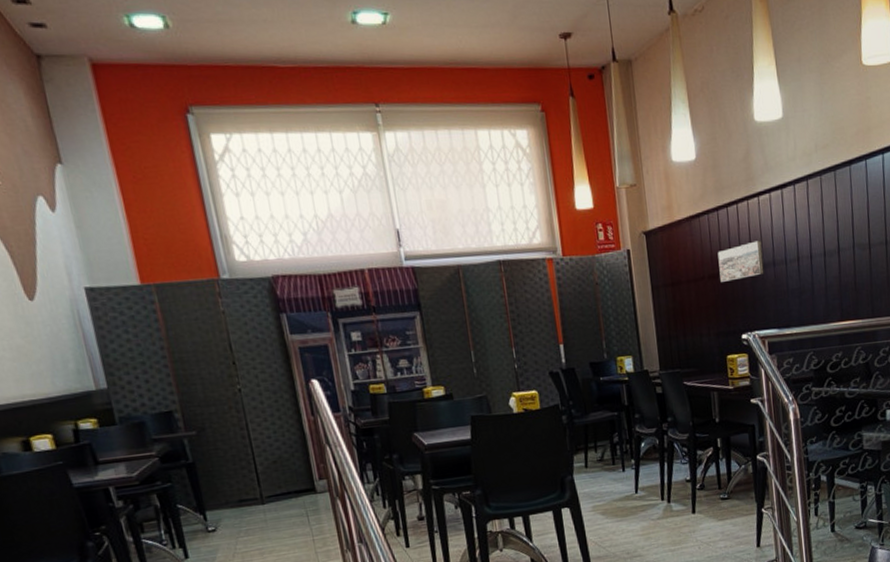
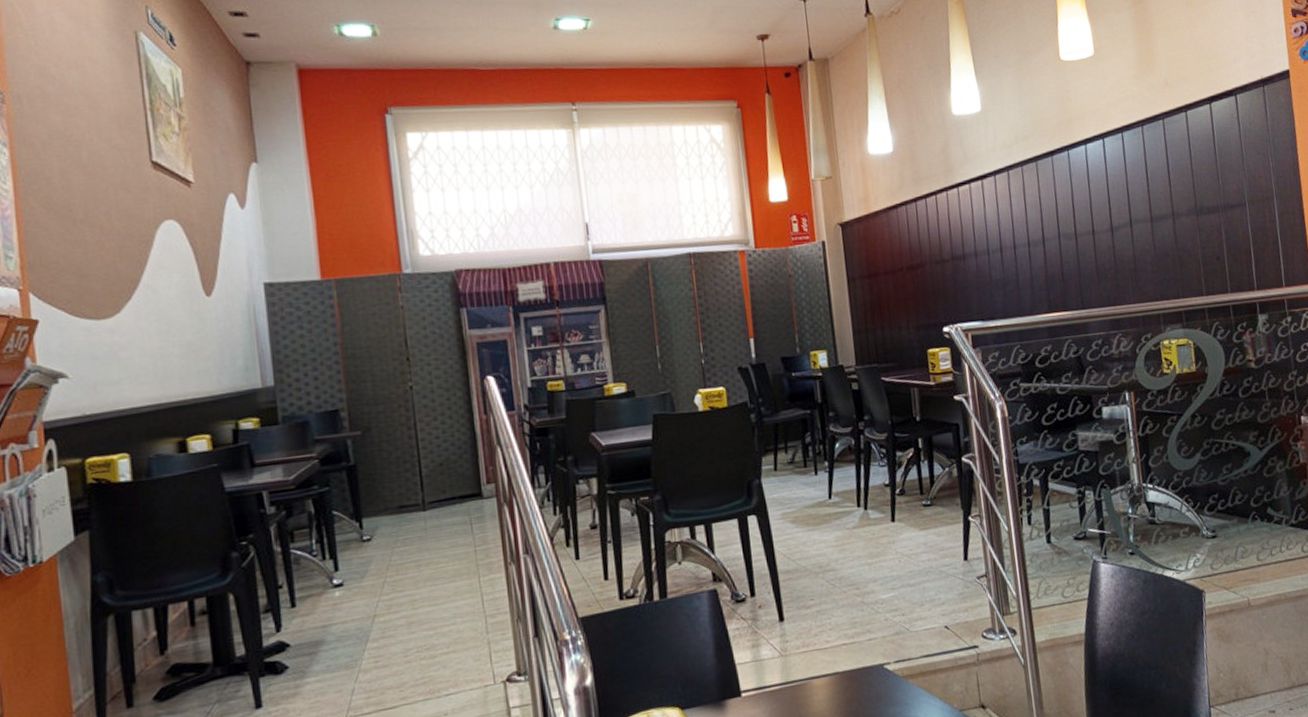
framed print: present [717,240,764,282] -> none [916,231,966,273]

